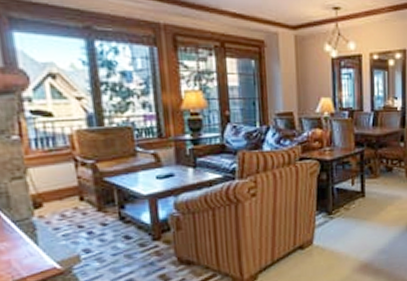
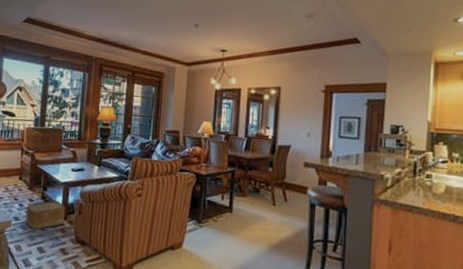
woven basket: none [100,219,158,259] -> present [26,200,65,229]

